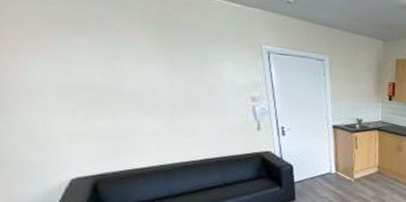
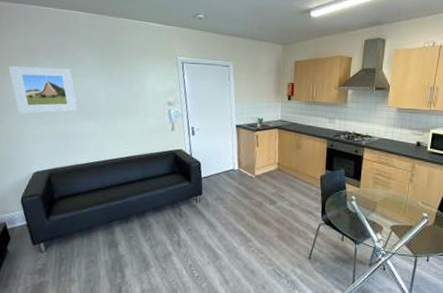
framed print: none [20,41,131,104] -> present [8,66,78,113]

